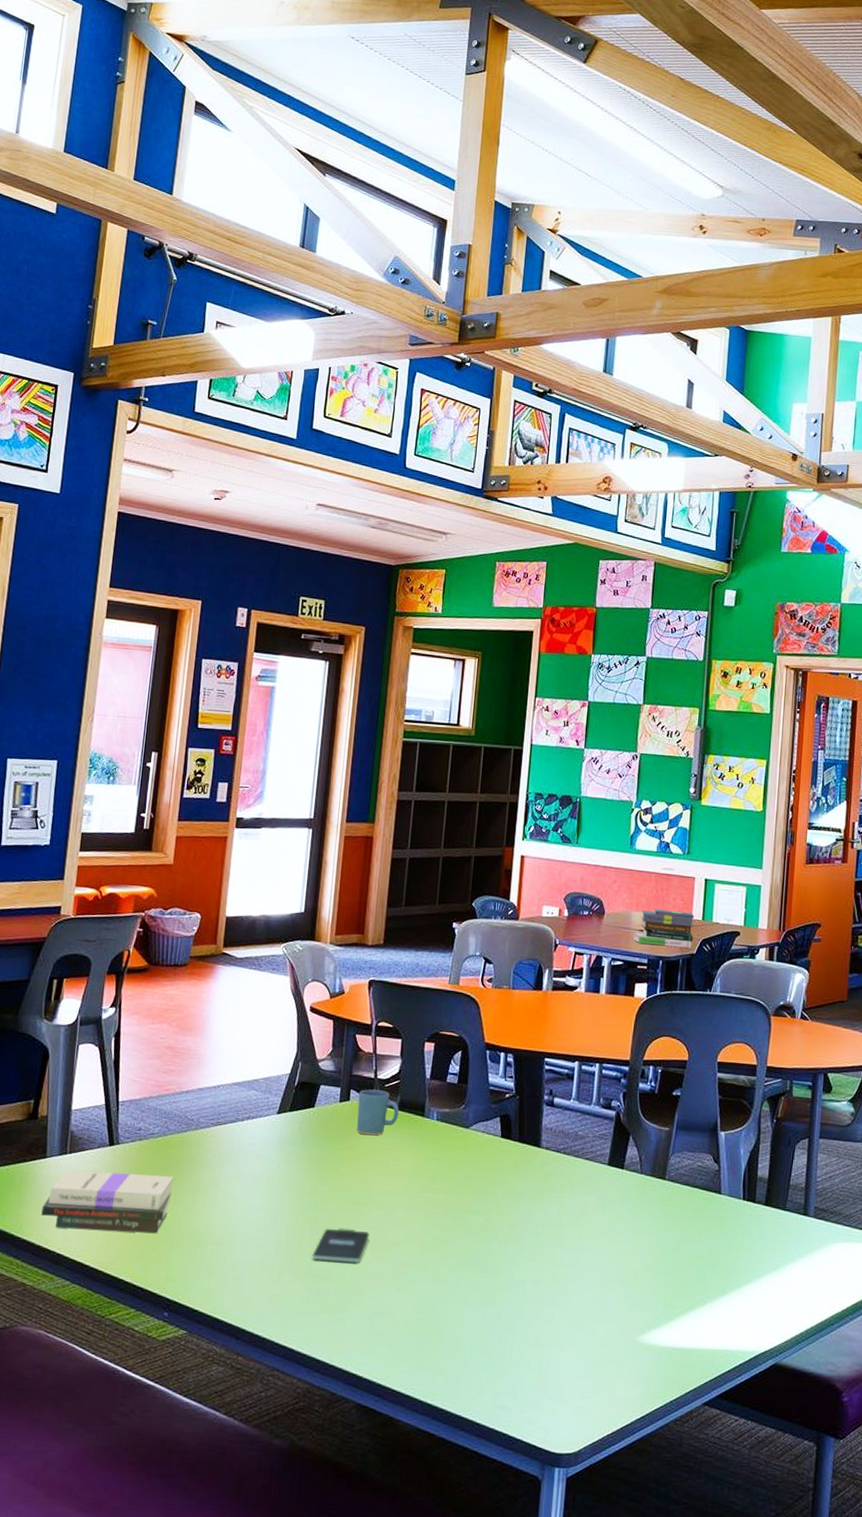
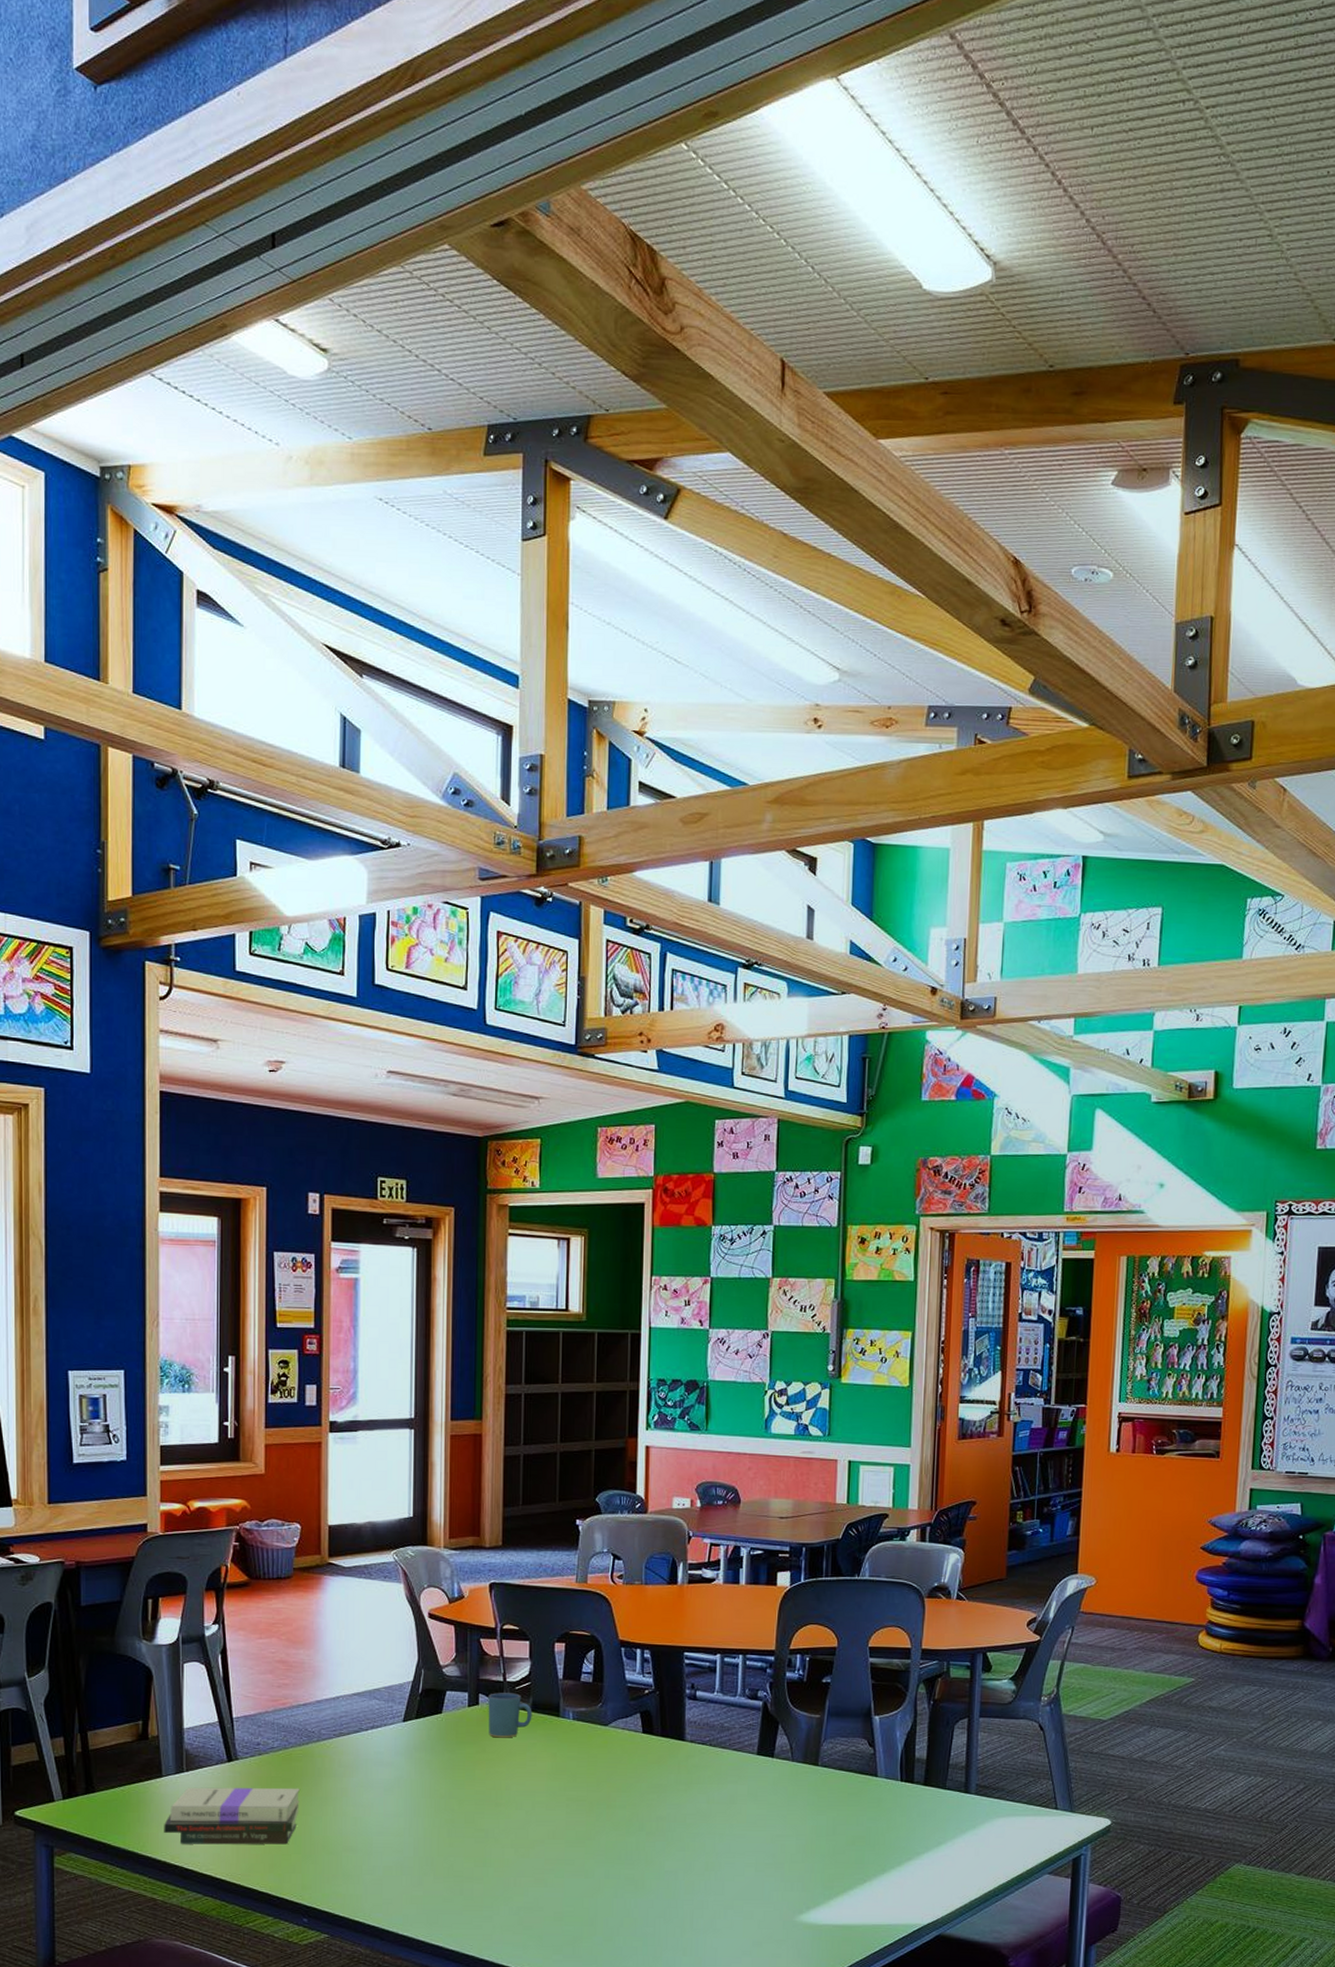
calculator: present [312,1227,370,1263] -> none [452,1829,511,1862]
books: present [632,909,694,948] -> none [772,1495,838,1533]

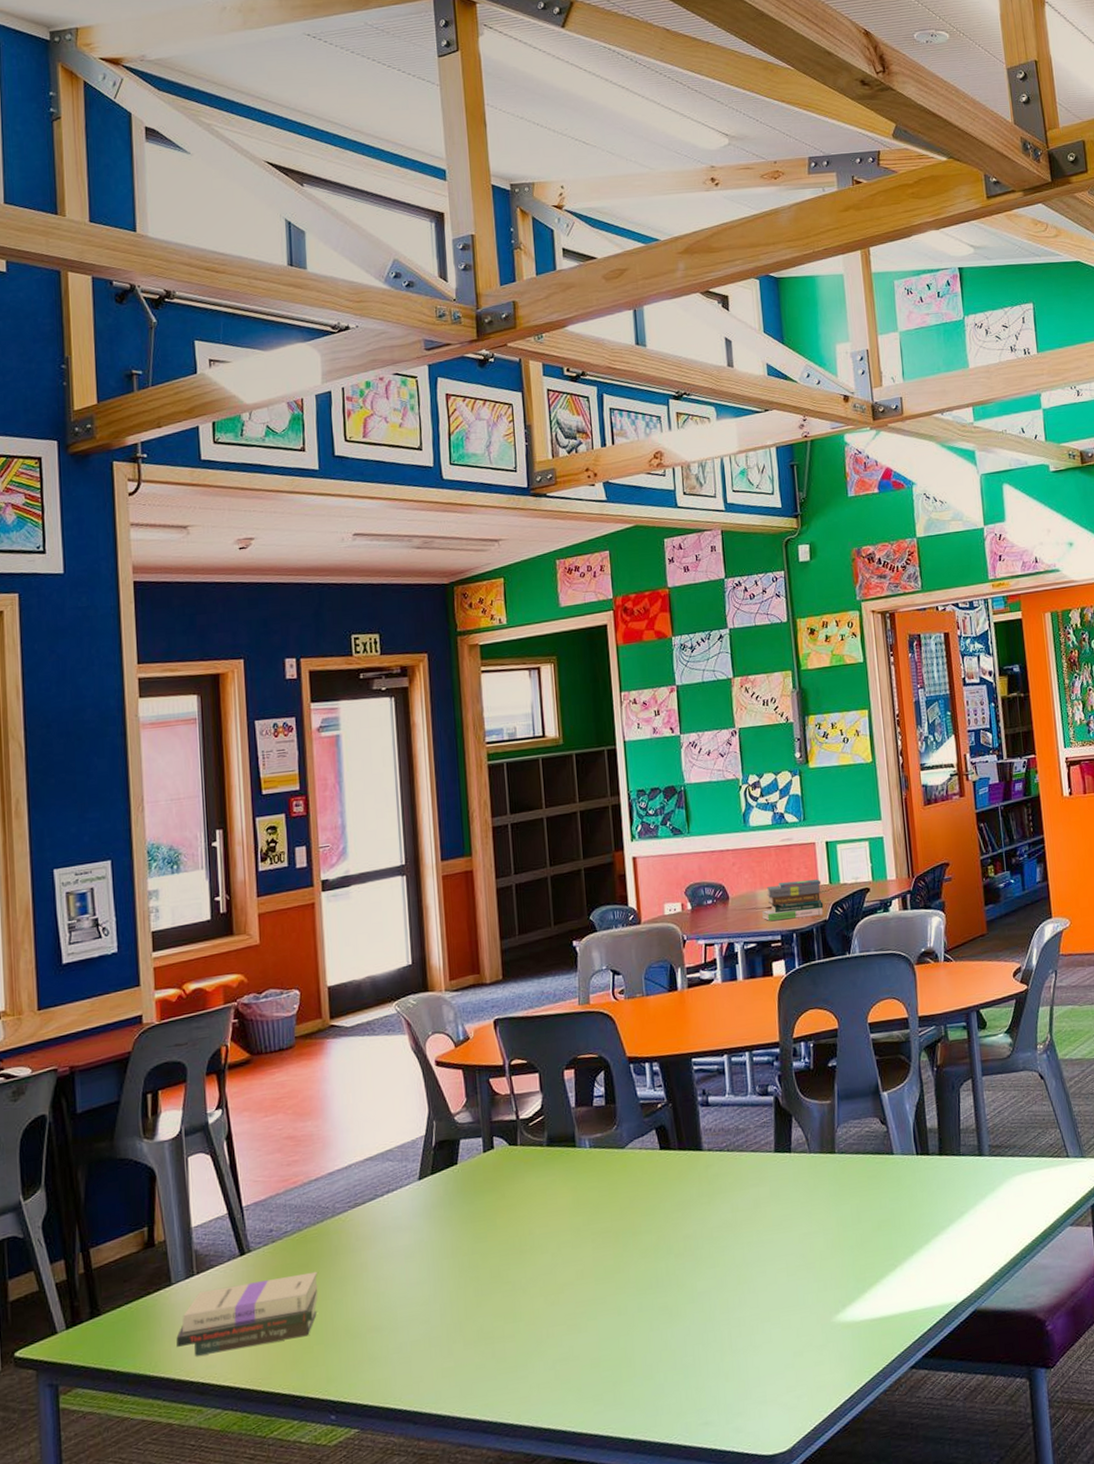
mug: present [488,1693,532,1738] -> none [502,1129,549,1181]
books: none [772,1495,838,1533] -> present [761,879,824,921]

